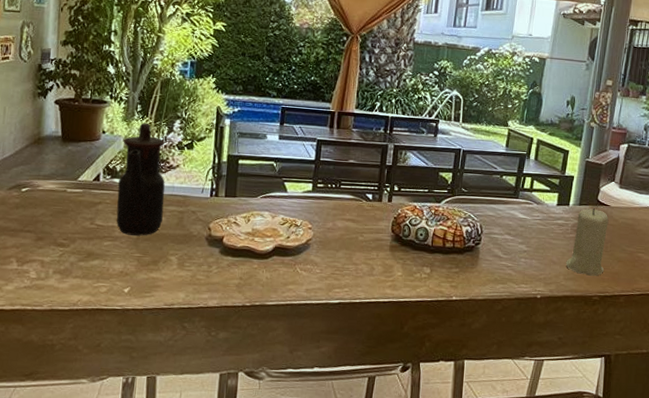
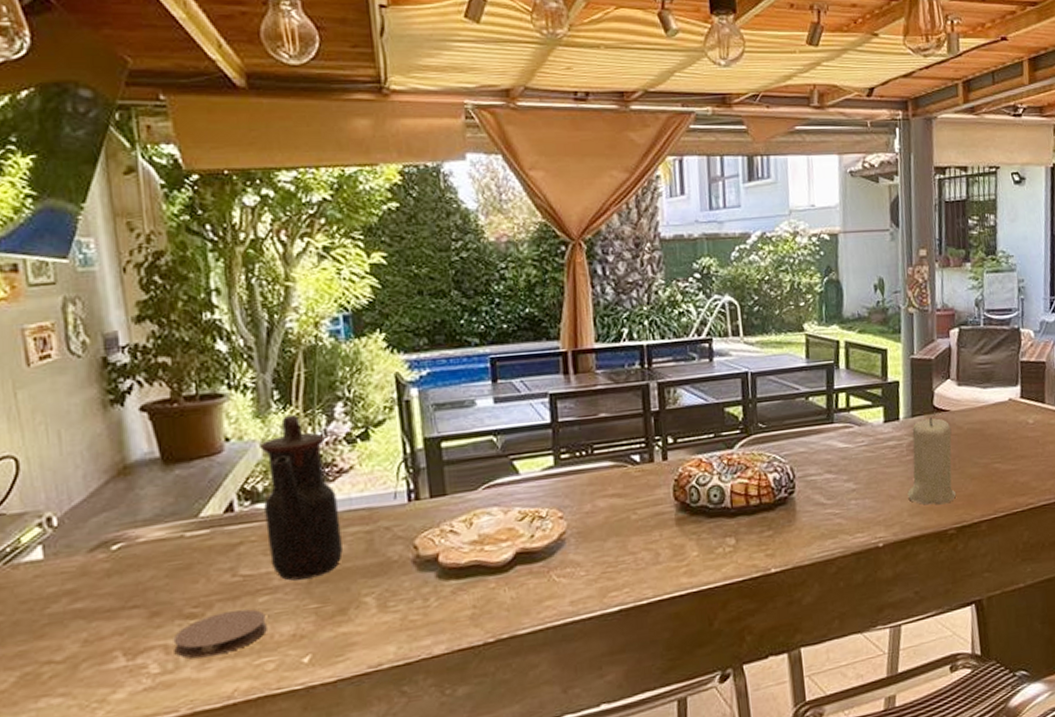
coaster: none [47,247,107,275] -> present [173,609,268,659]

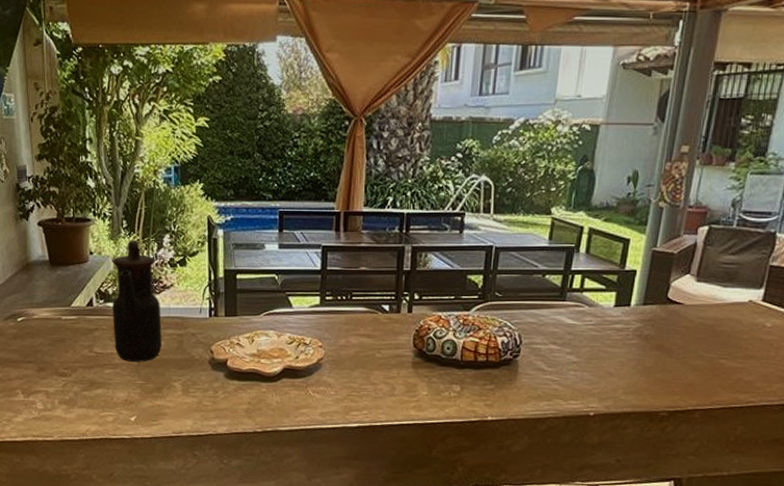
coaster: present [173,609,268,659] -> none [52,375,110,405]
candle: present [907,417,957,505] -> none [626,308,682,388]

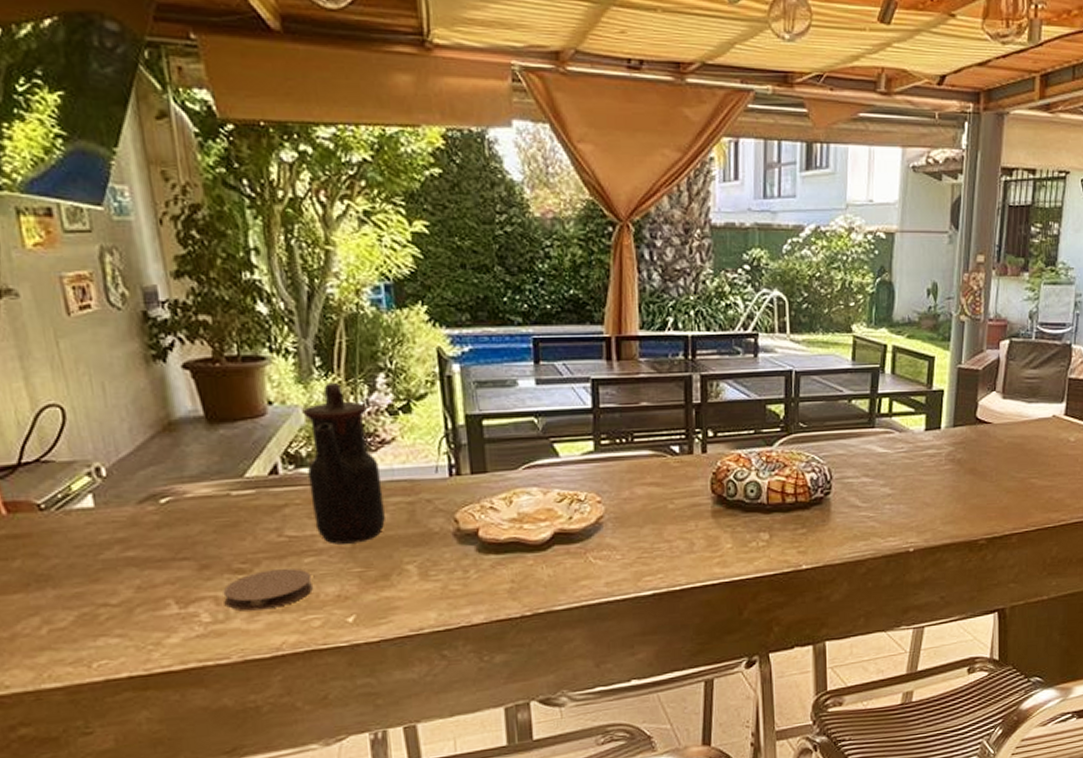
coaster: none [52,375,110,405] -> present [223,568,314,611]

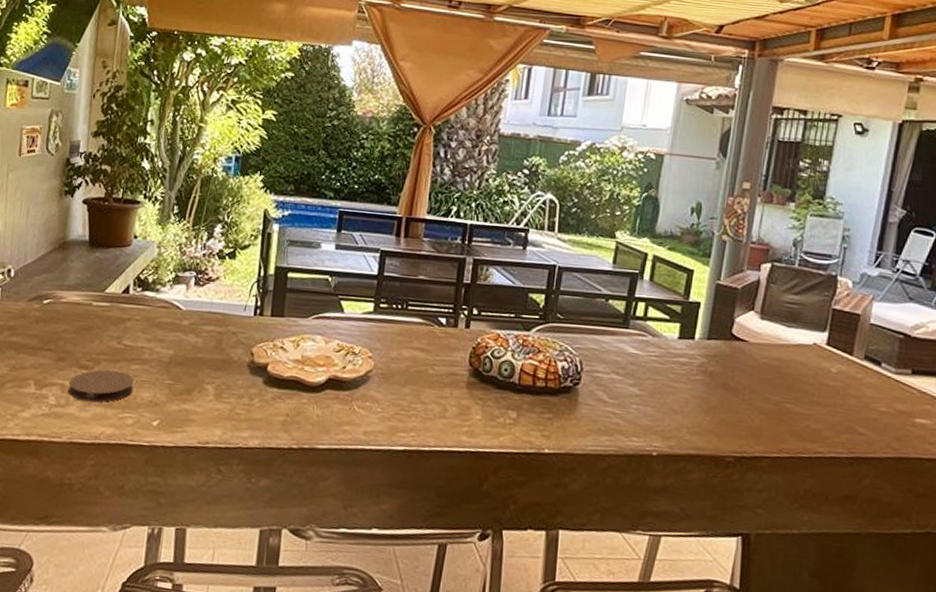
teapot: present [302,382,385,545] -> none [146,227,203,360]

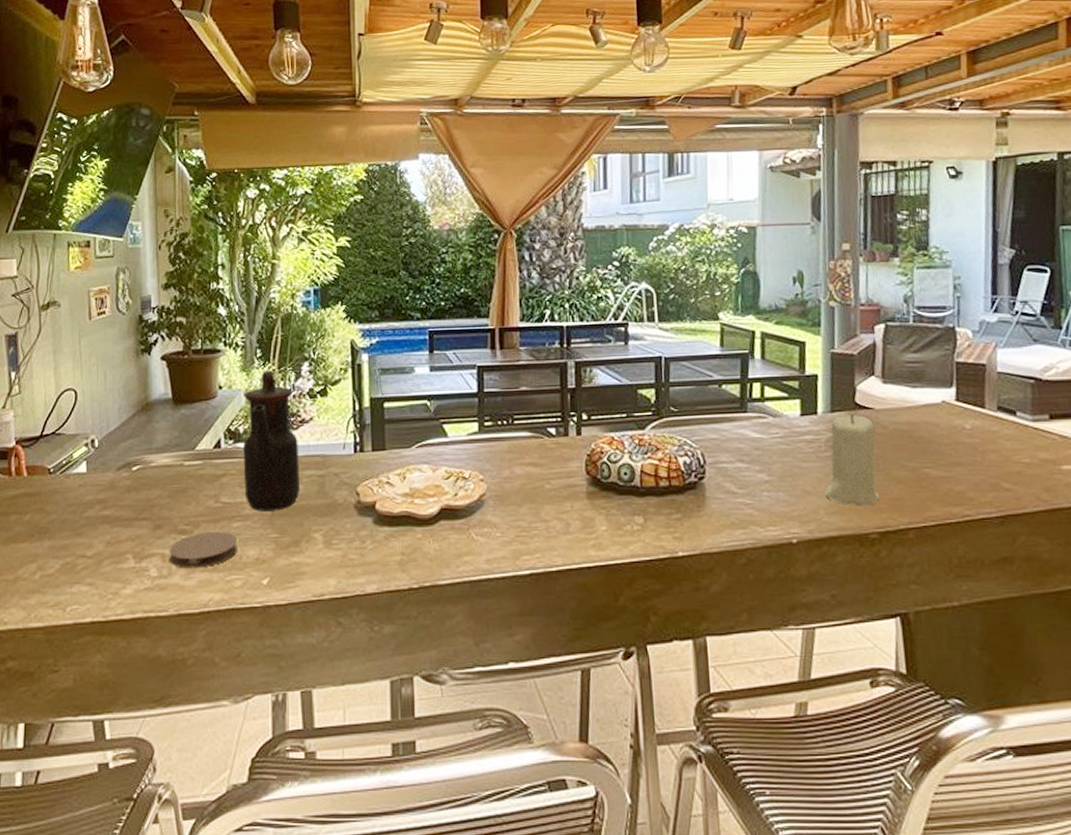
teapot: none [146,227,203,360] -> present [243,370,300,511]
candle: none [690,344,747,431] -> present [825,414,880,506]

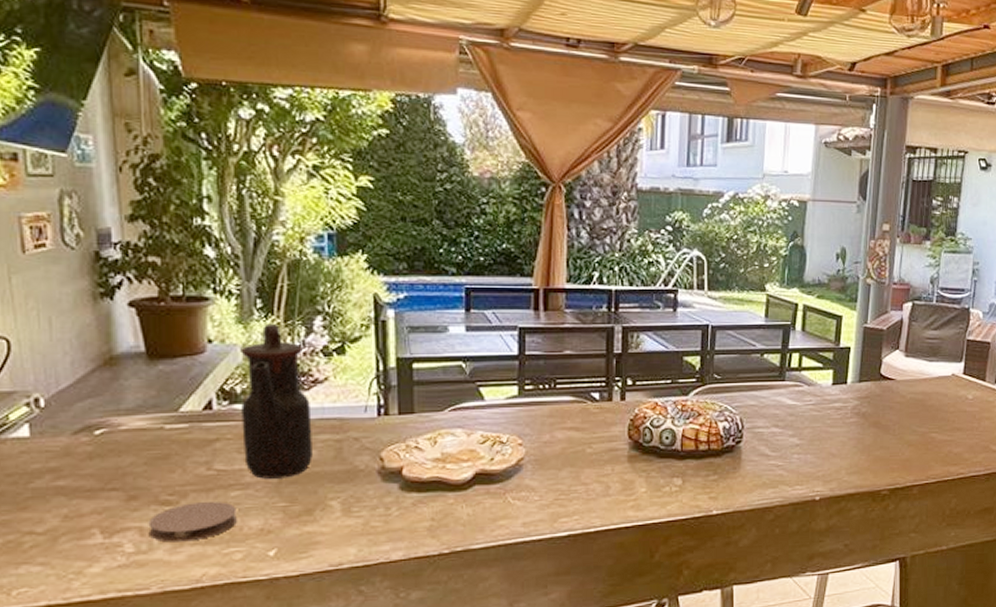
candle: present [825,414,880,506] -> none [847,384,895,466]

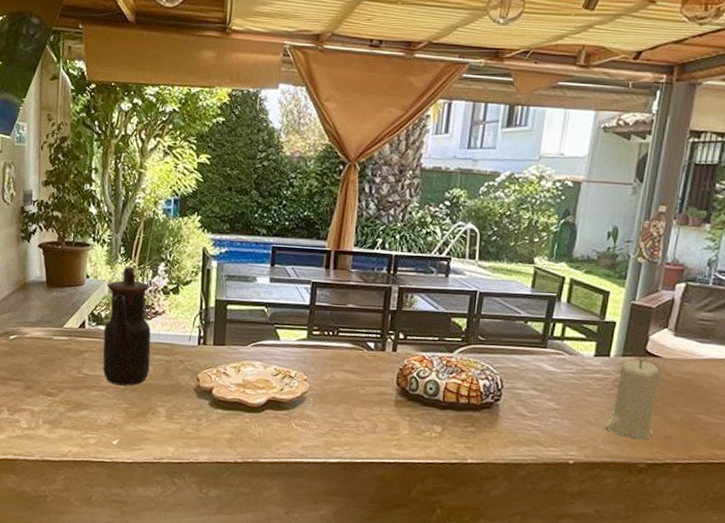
coaster: present [148,501,238,543] -> none [36,396,95,425]
candle: none [847,384,895,466] -> present [605,360,660,440]

